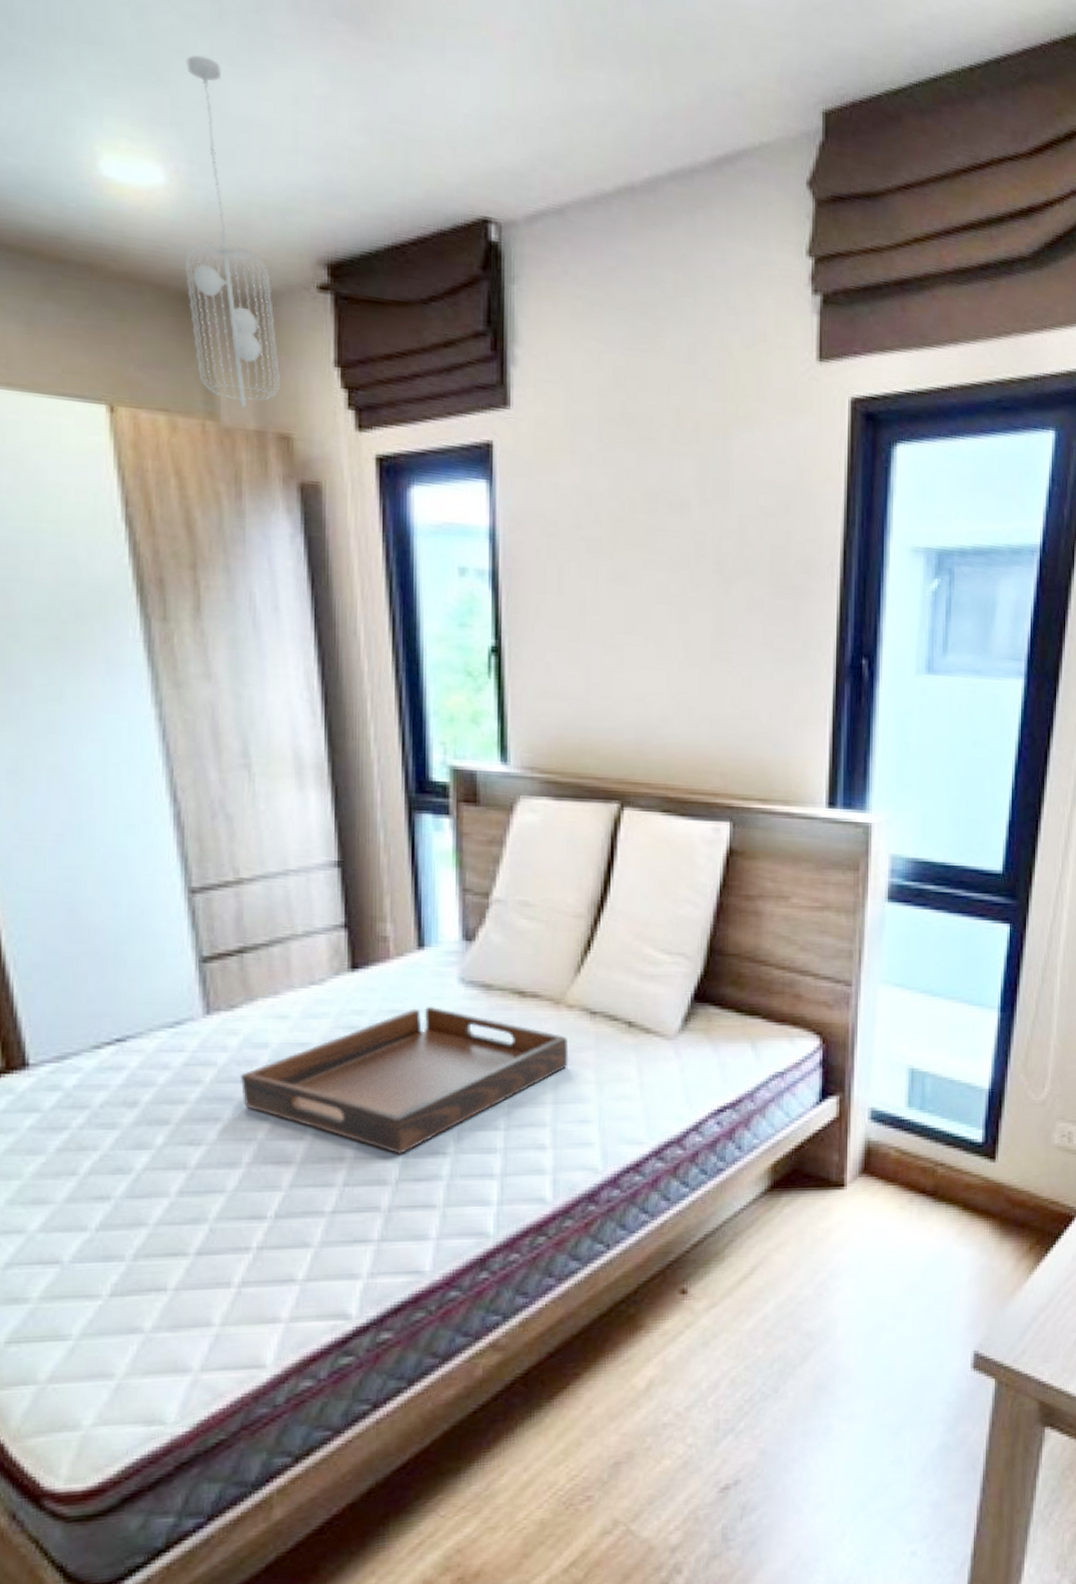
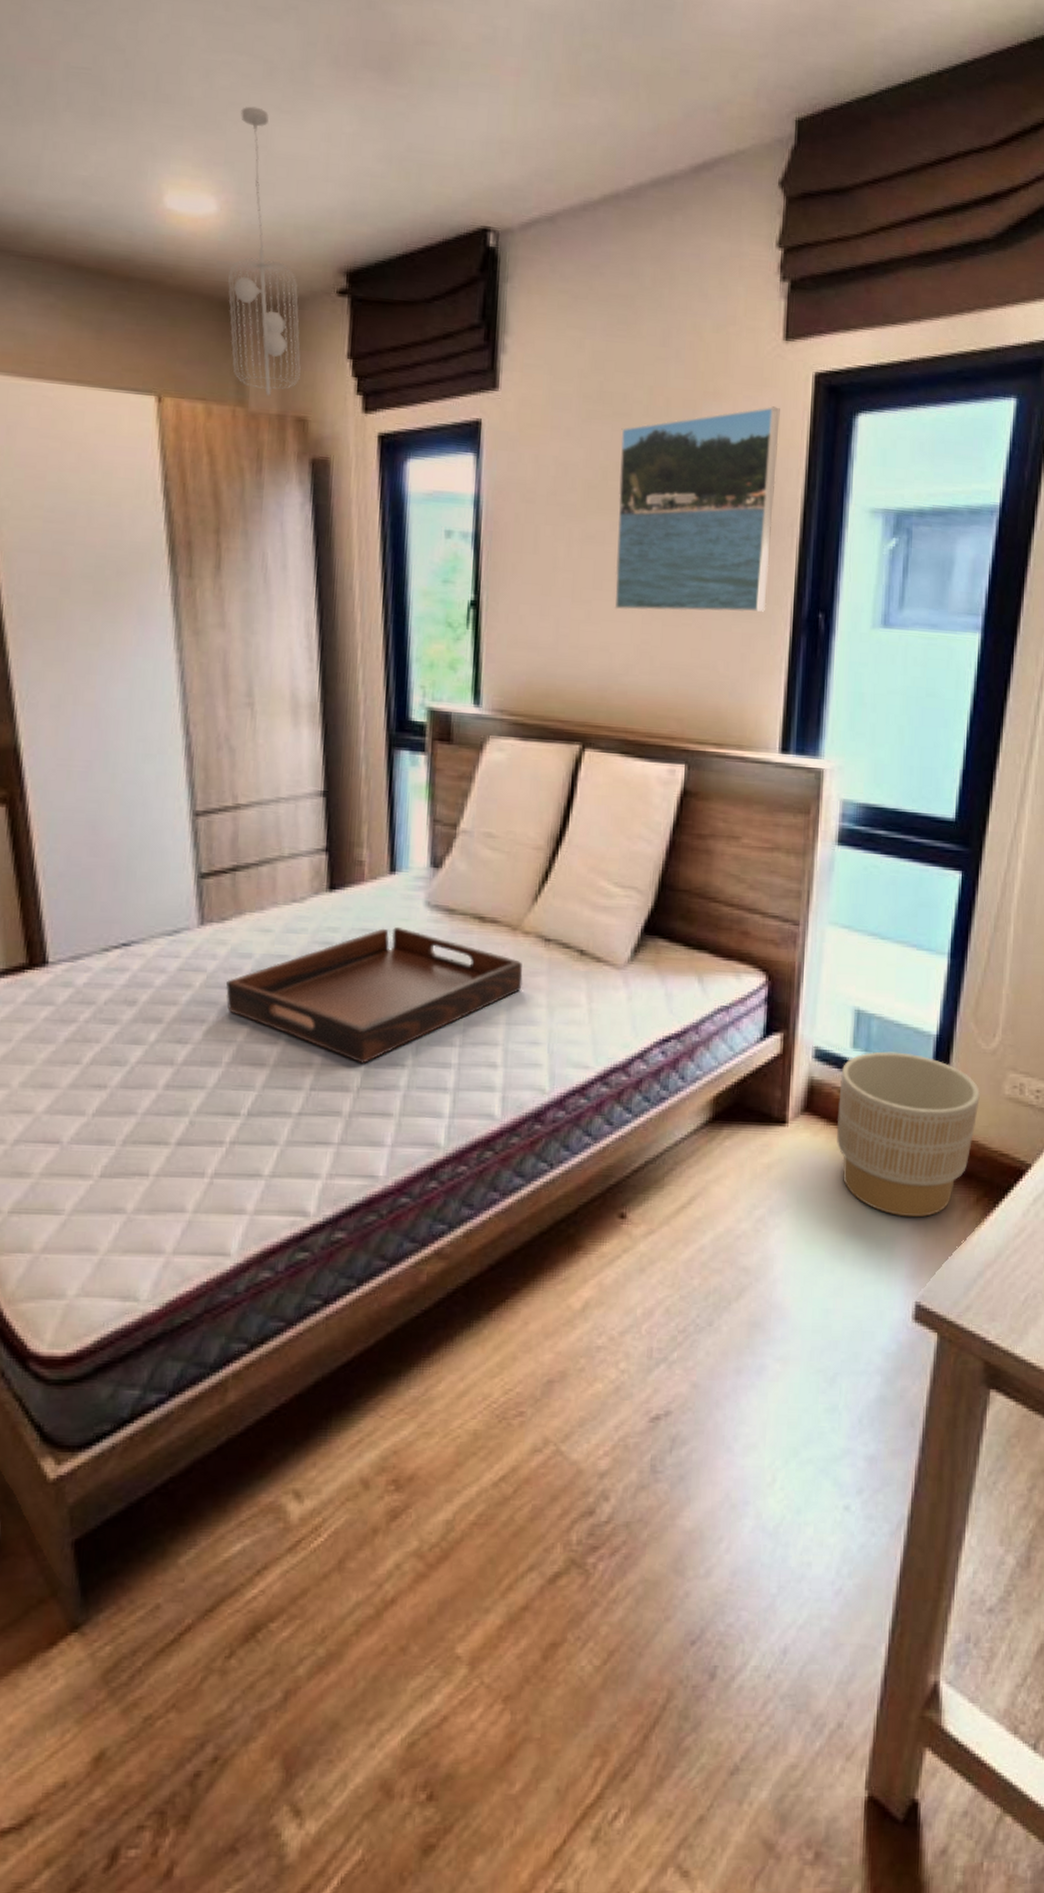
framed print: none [647,433,816,659] -> present [614,406,780,613]
planter: none [894,1108,1032,1270] -> present [836,1051,981,1218]

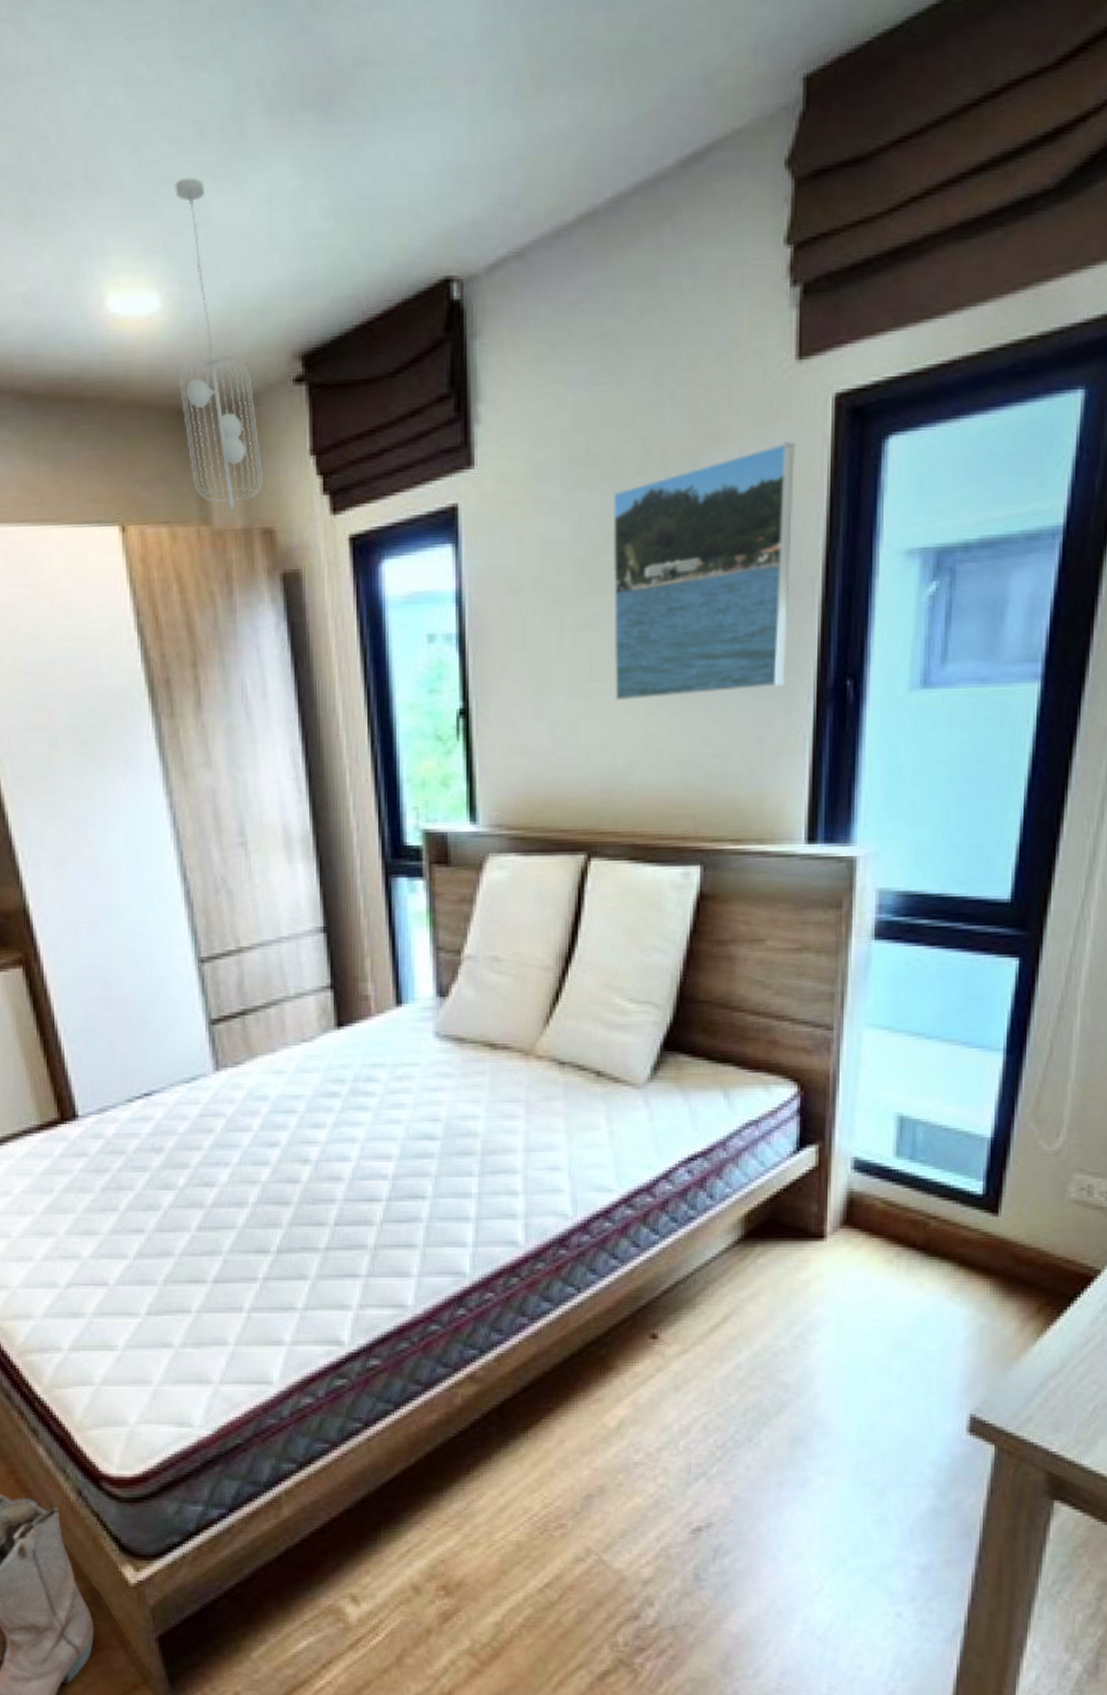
serving tray: present [226,926,523,1064] -> none [246,1059,538,1198]
planter: present [836,1051,981,1218] -> none [879,1158,1043,1329]

